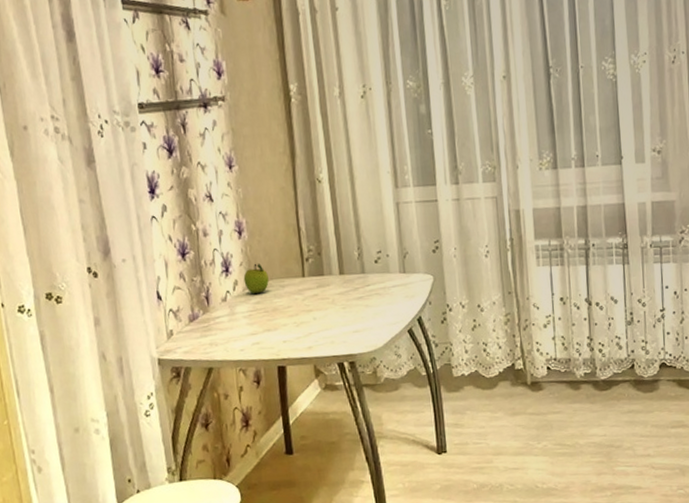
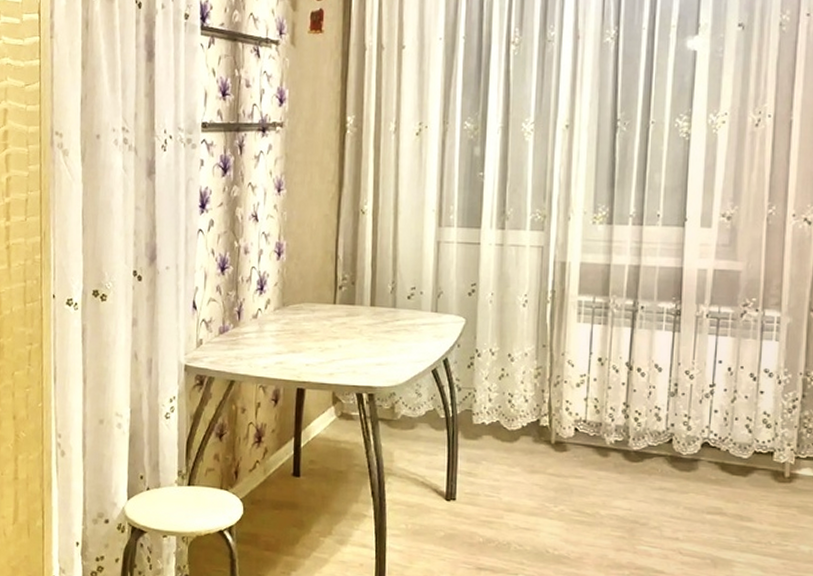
fruit: present [243,263,269,295] -> none [276,285,300,315]

